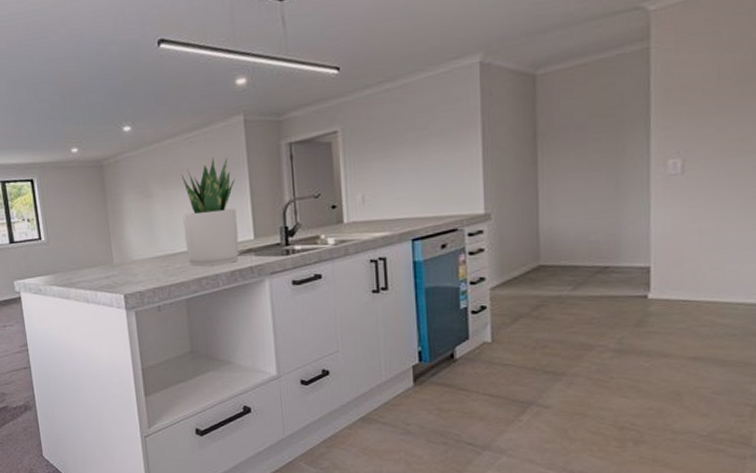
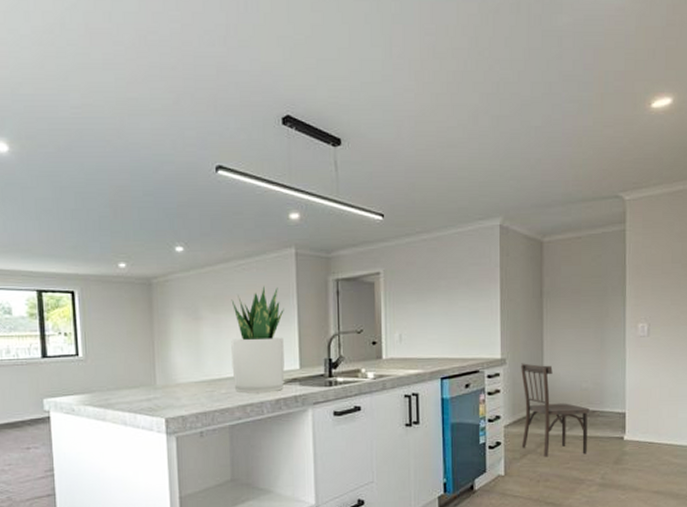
dining chair: none [509,217,601,321] -> present [520,363,590,457]

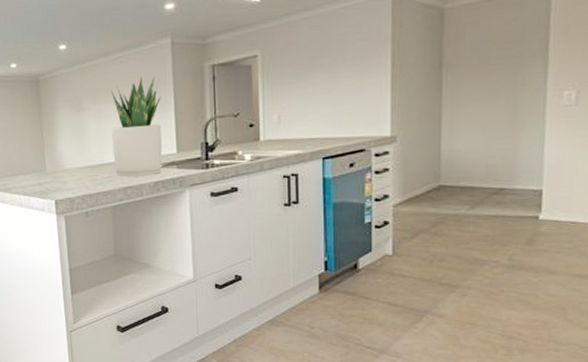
dining chair: present [520,363,590,457] -> none [412,140,497,237]

